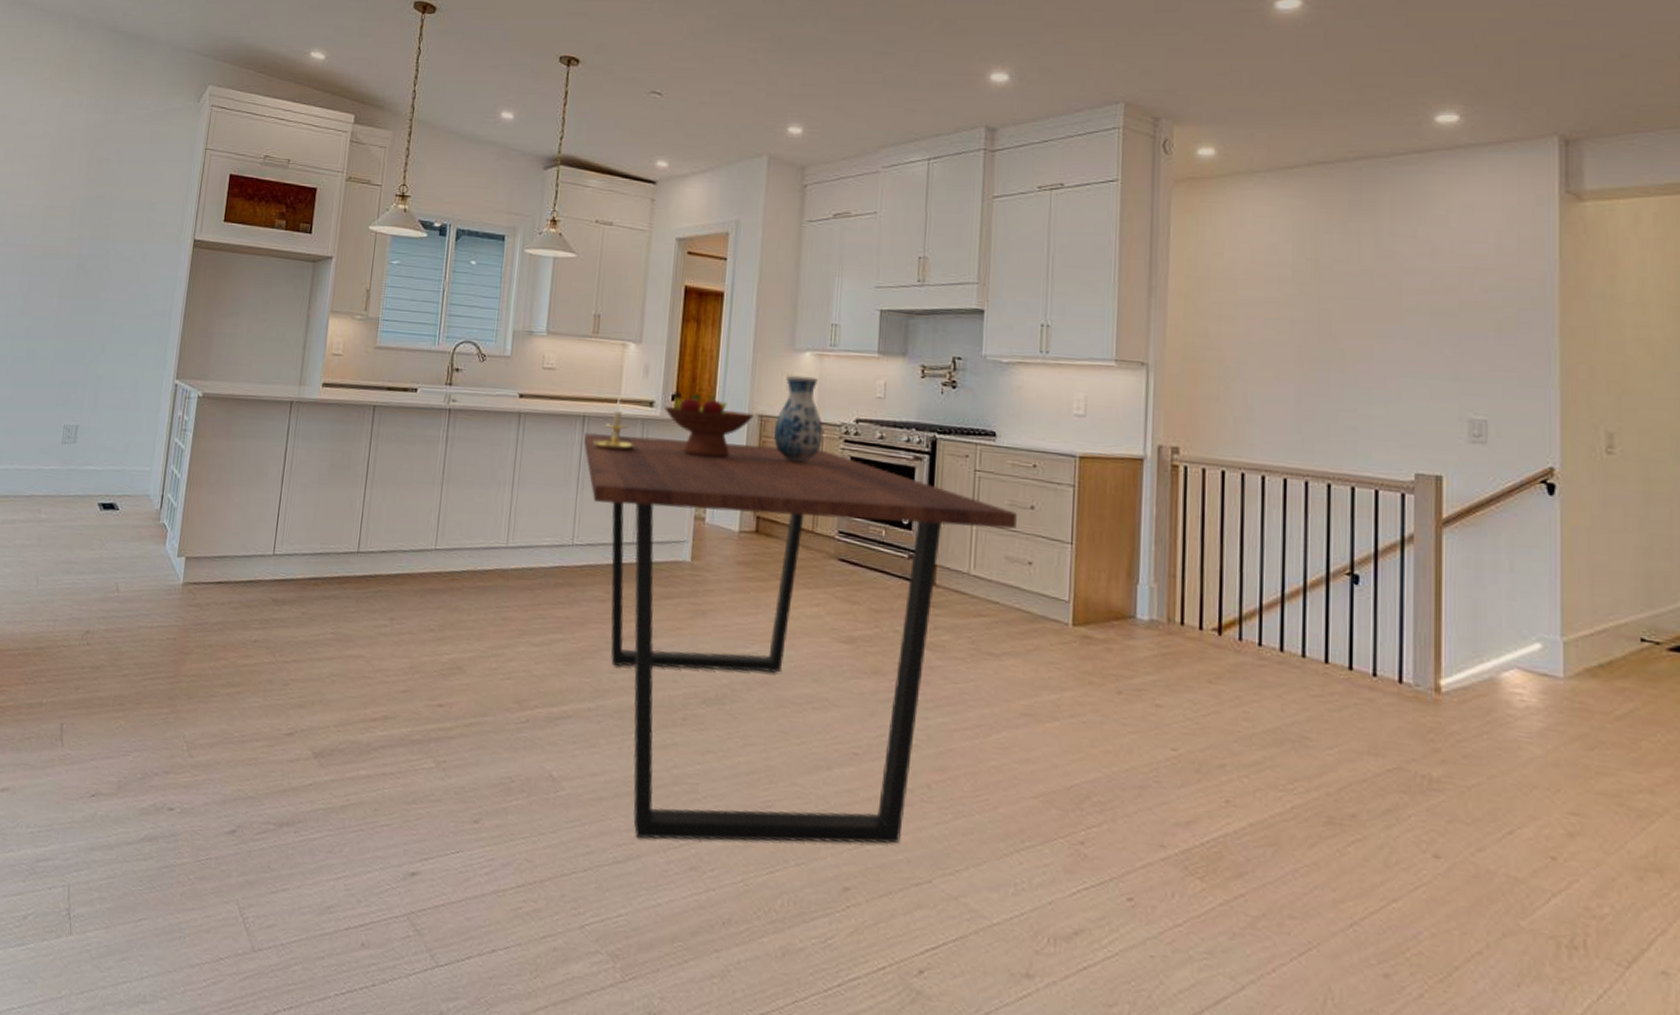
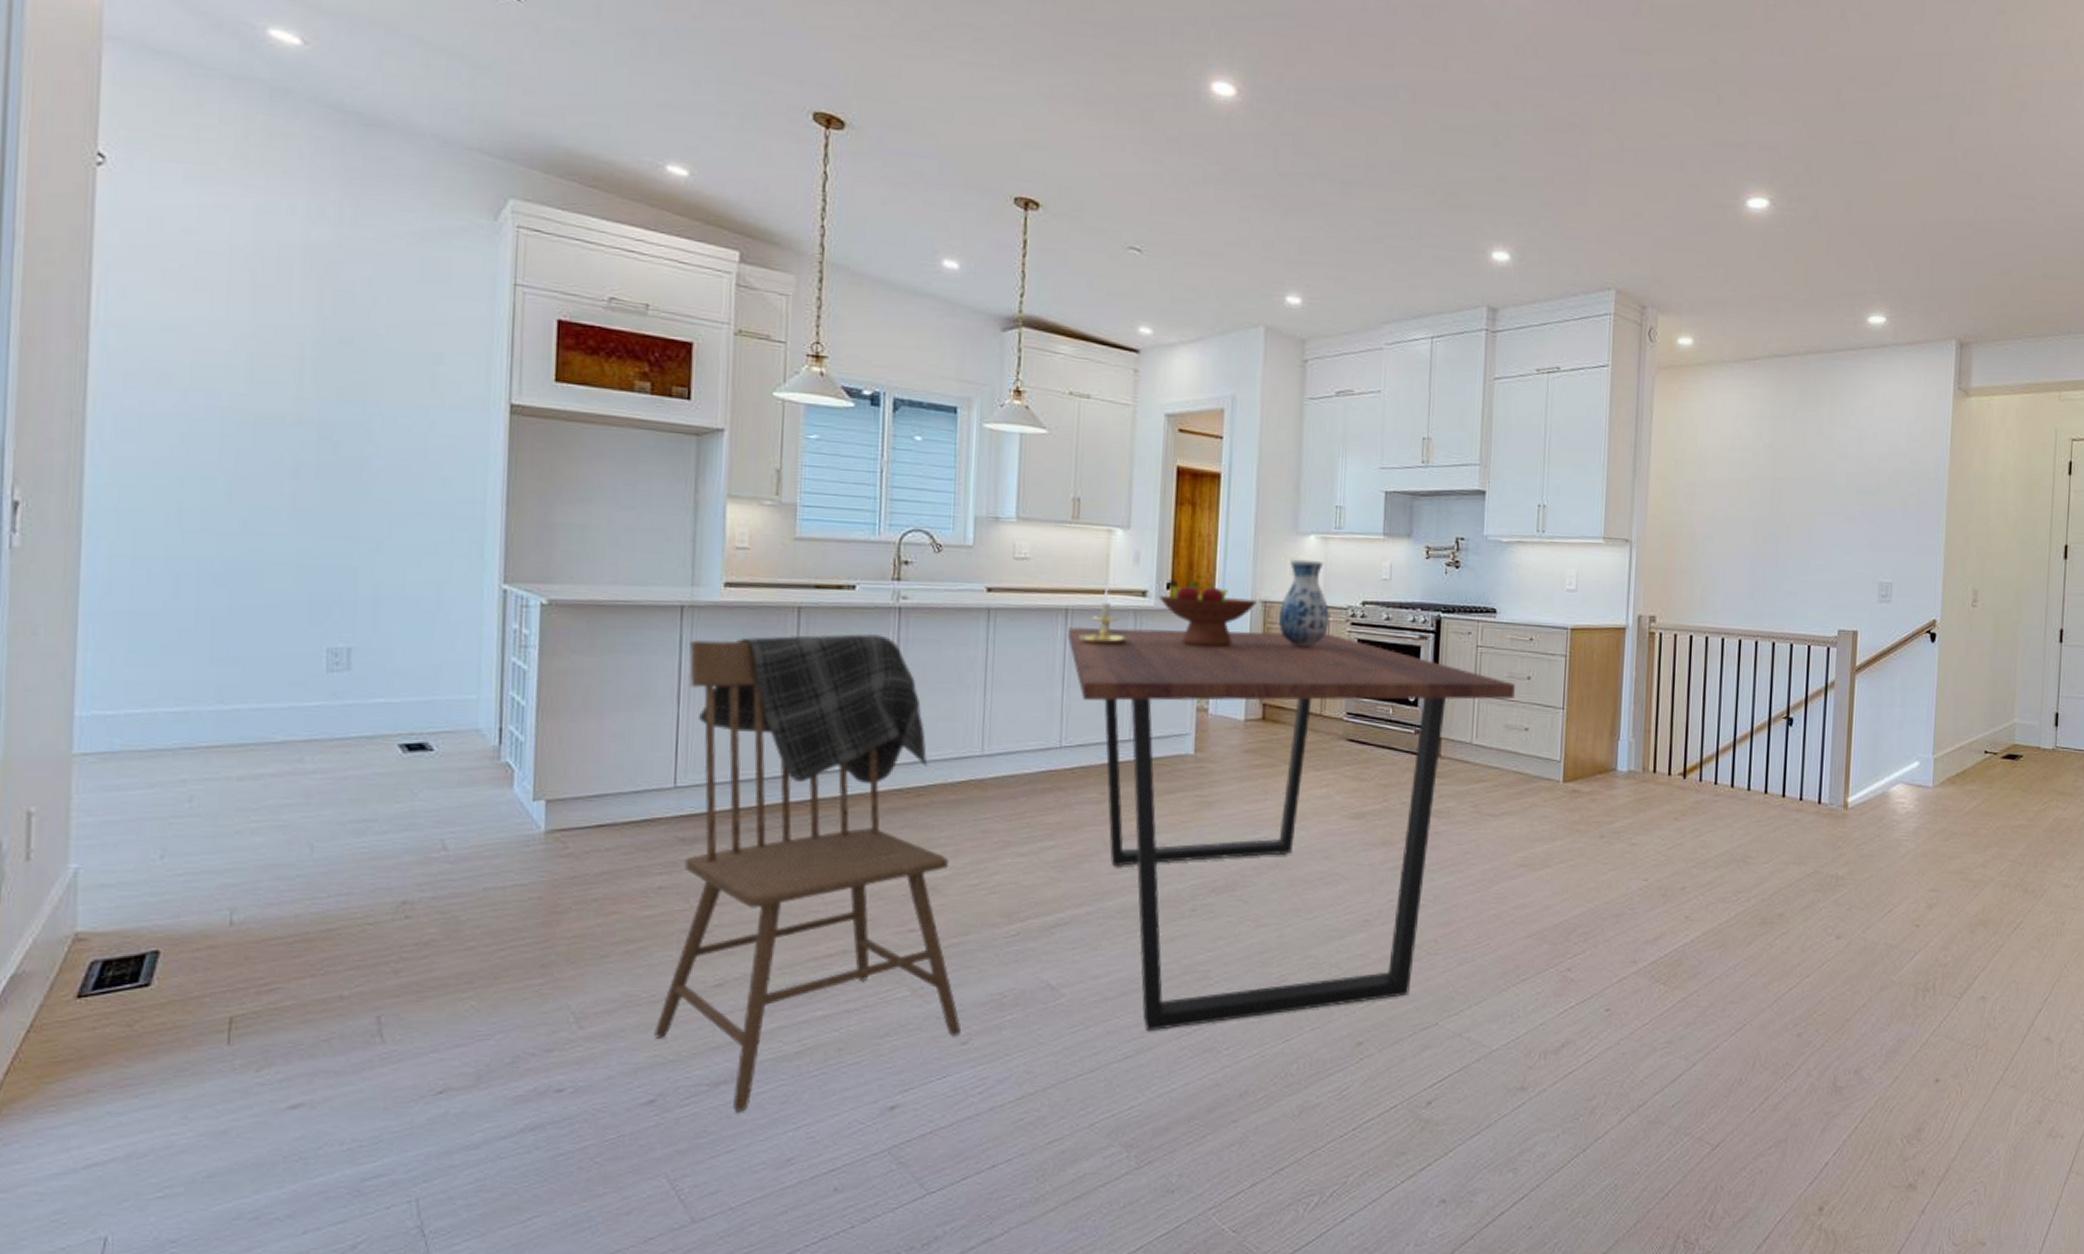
dining chair: none [240,430,474,854] -> present [654,633,960,1112]

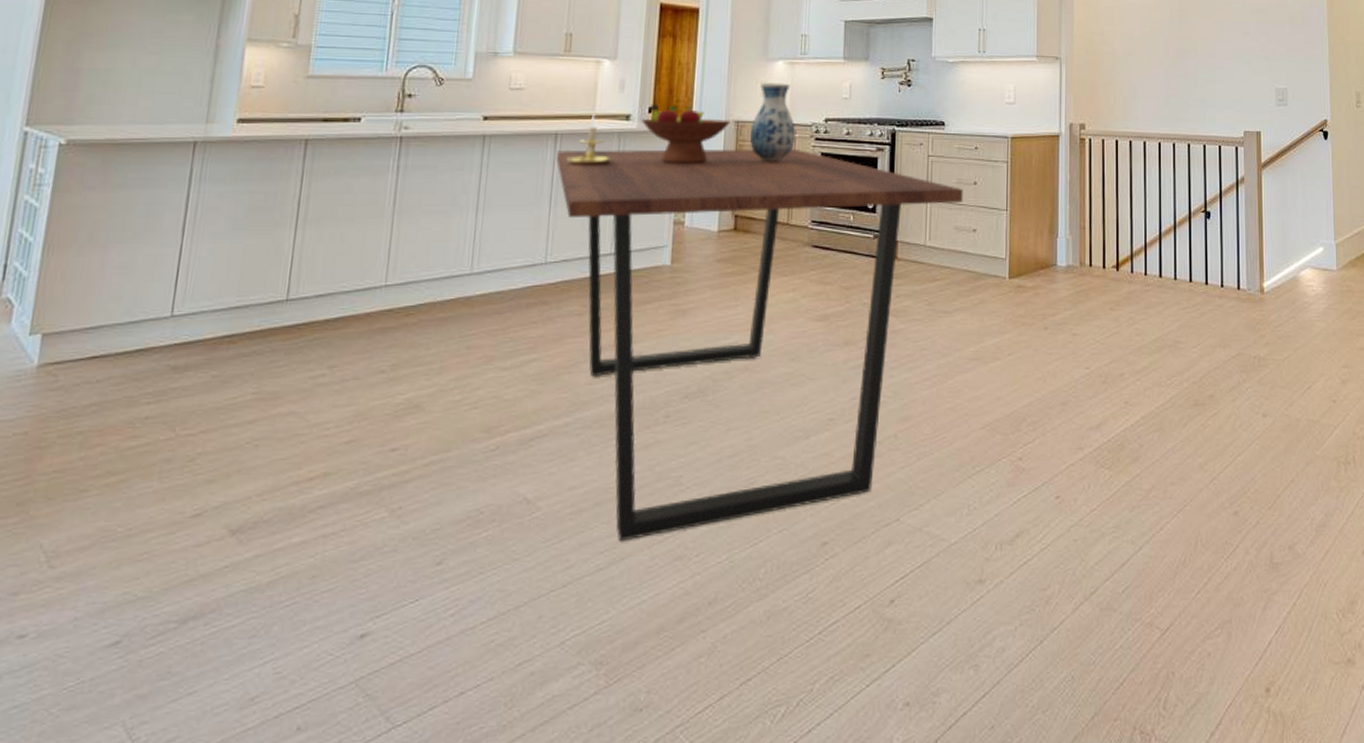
dining chair: present [654,633,960,1112] -> none [126,161,436,649]

